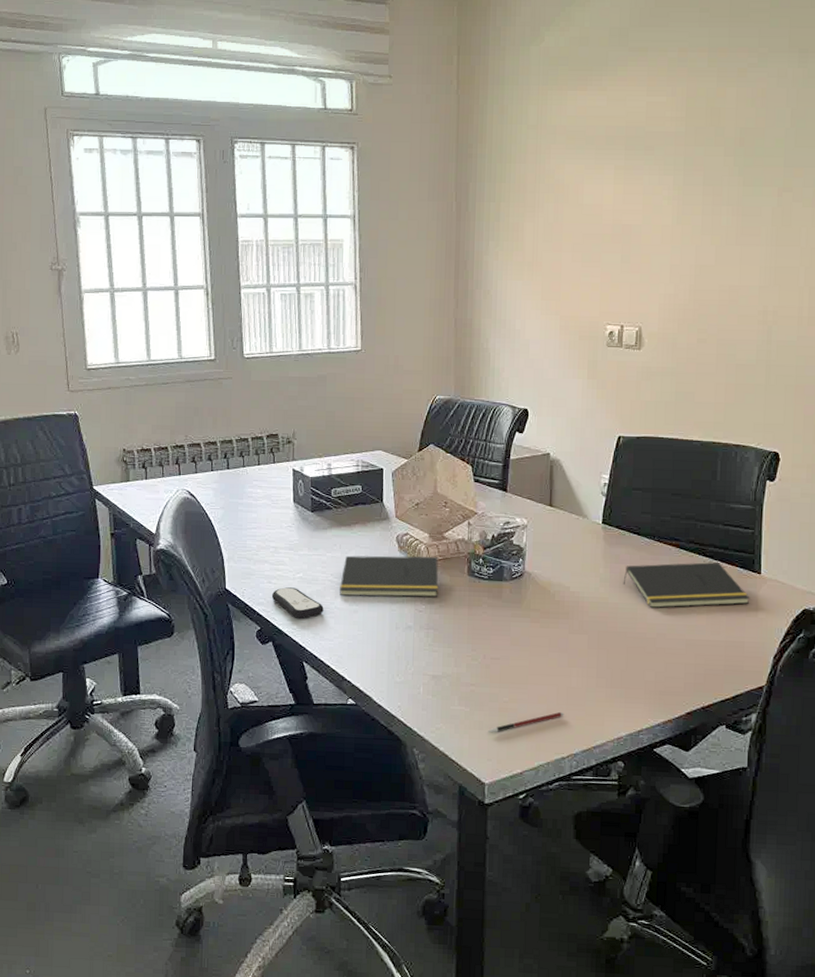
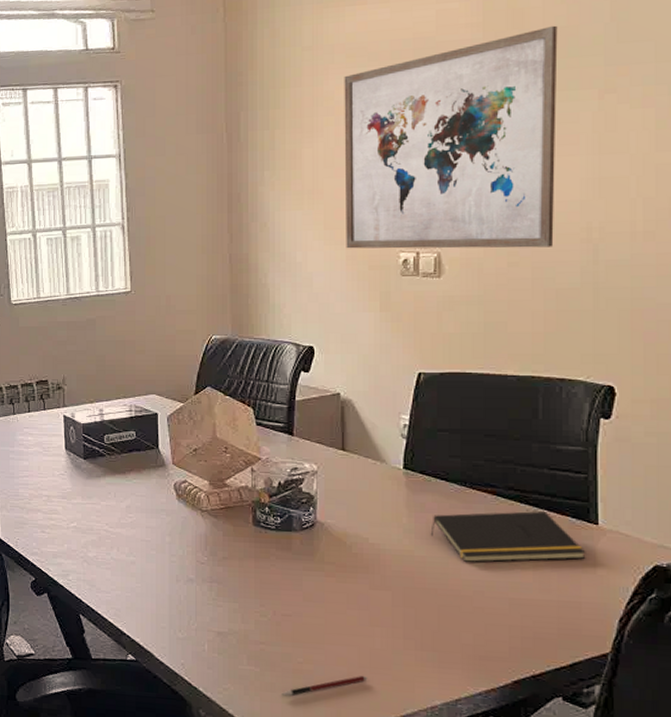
remote control: present [271,587,324,619] -> none [45,537,100,570]
notepad: present [340,555,439,597] -> none [116,504,221,548]
wall art: none [560,126,747,327] -> present [344,25,558,249]

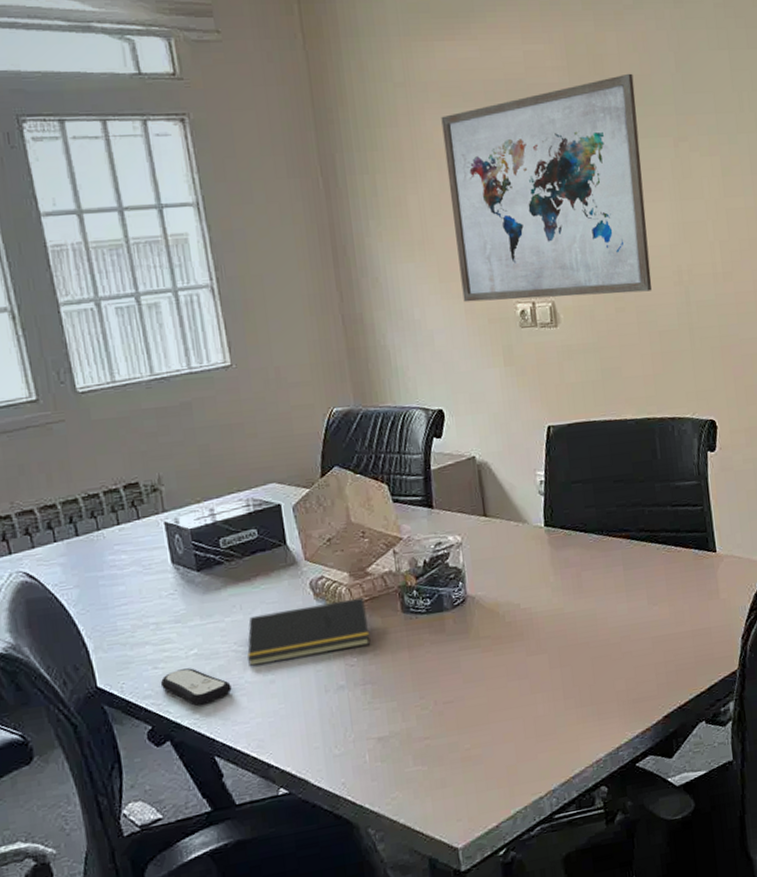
remote control: none [45,537,100,570] -> present [160,668,232,706]
notepad: none [116,504,221,548] -> present [247,597,371,666]
pen: present [281,676,368,697] -> none [452,746,535,790]
notepad: present [430,510,586,563] -> none [576,547,710,611]

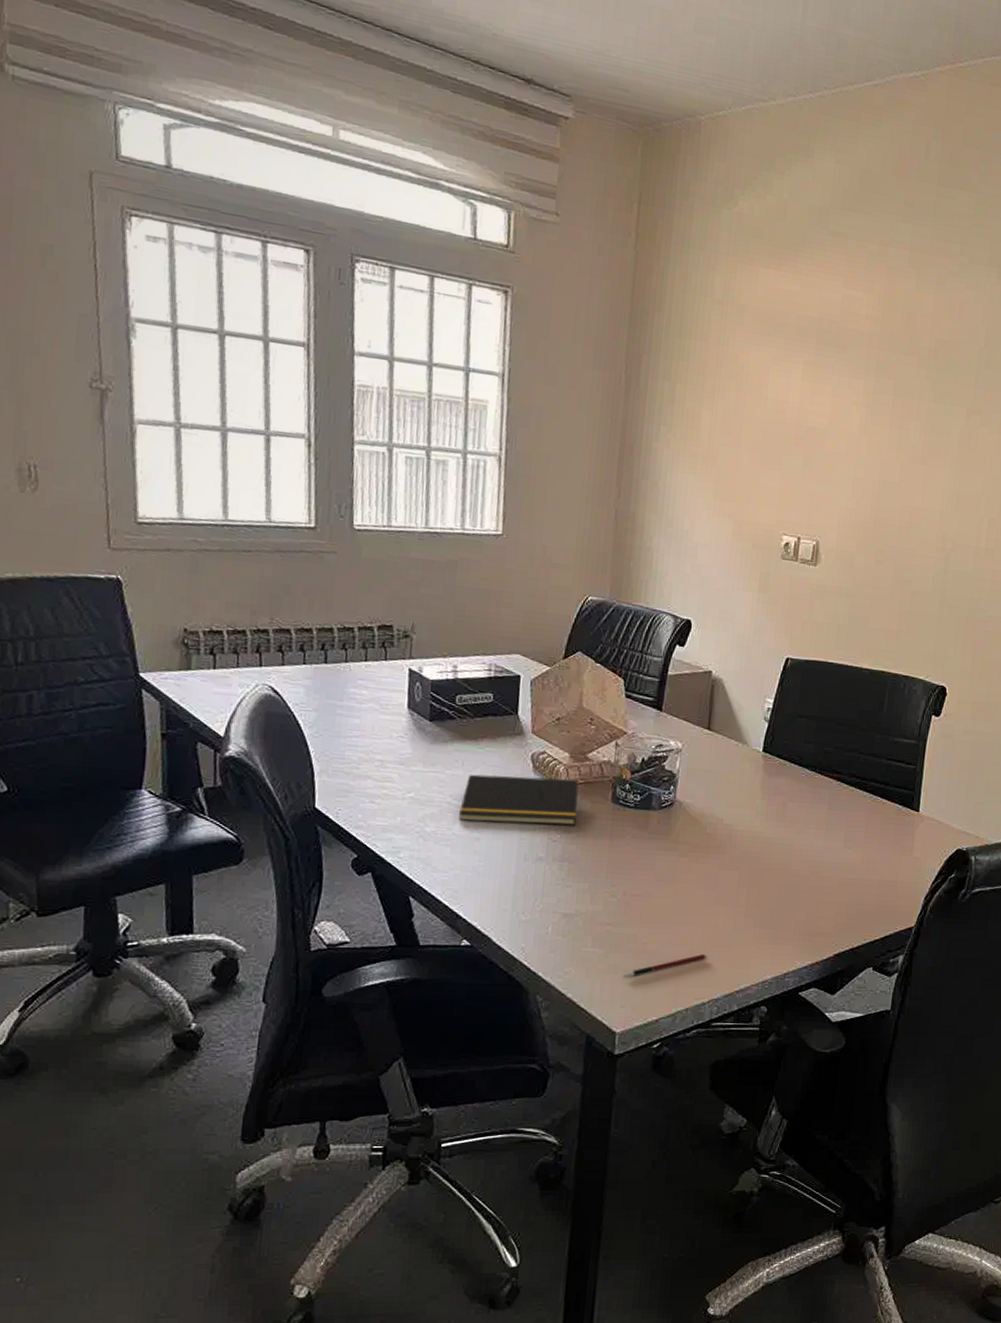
remote control: present [160,668,232,706] -> none [373,808,439,846]
wall art: present [441,73,652,302] -> none [733,337,942,551]
pen: none [452,746,535,790] -> present [623,954,708,978]

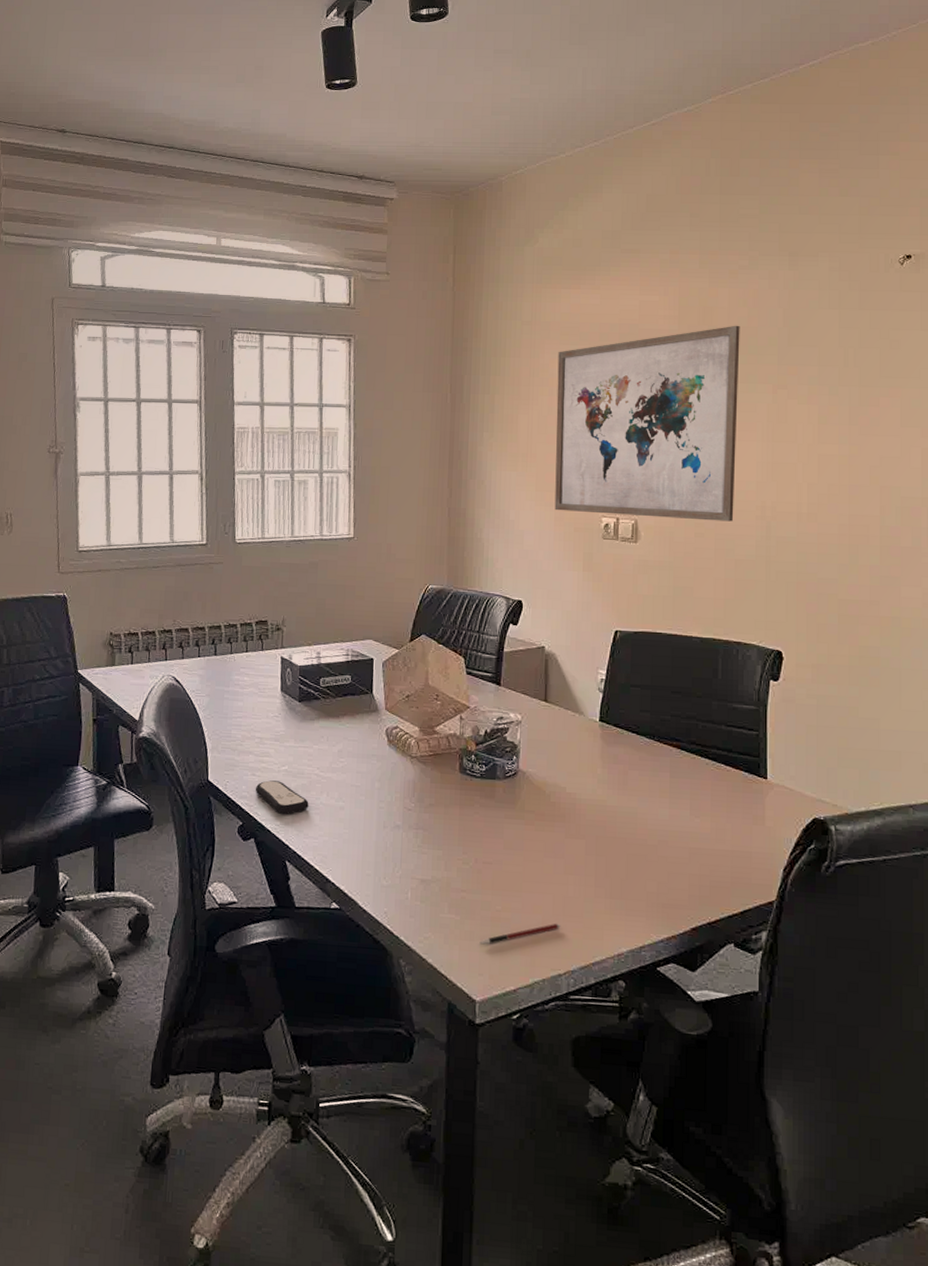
remote control: none [373,808,439,846] -> present [255,780,309,814]
notepad: present [459,774,579,825] -> none [326,748,429,795]
wall art: none [733,337,942,551] -> present [554,325,740,522]

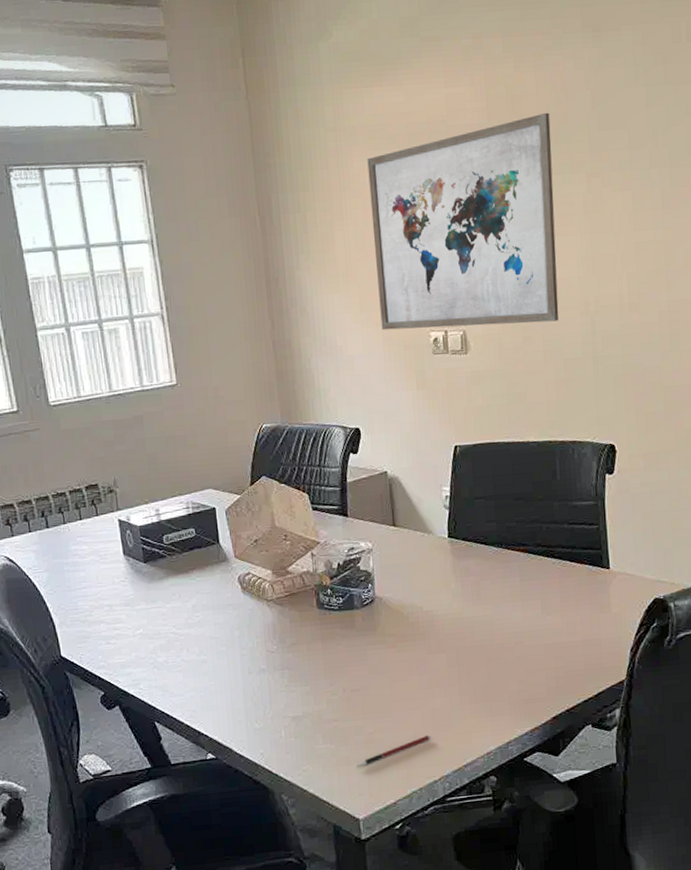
remote control: present [255,780,309,814] -> none [112,645,170,678]

